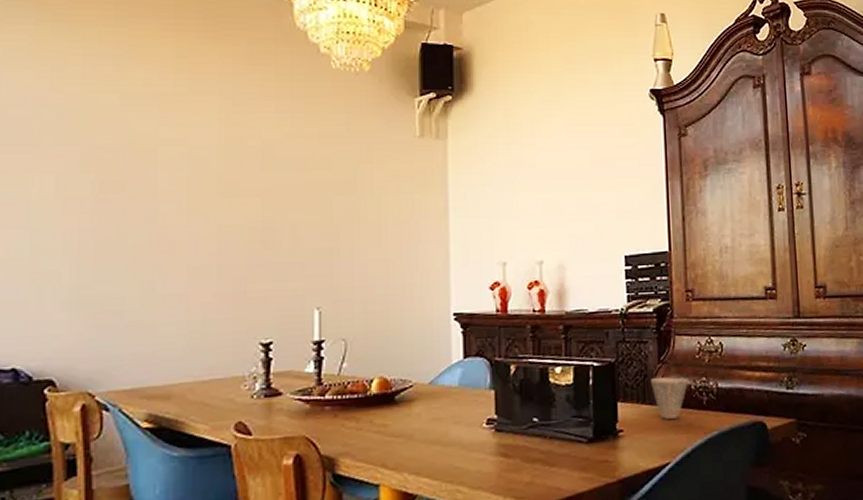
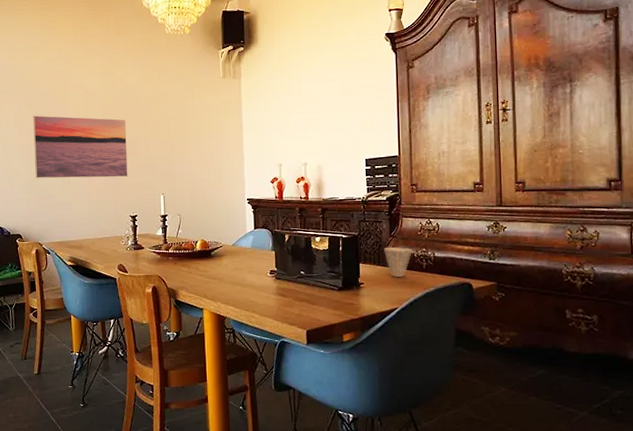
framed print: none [89,183,259,286] -> present [33,115,128,179]

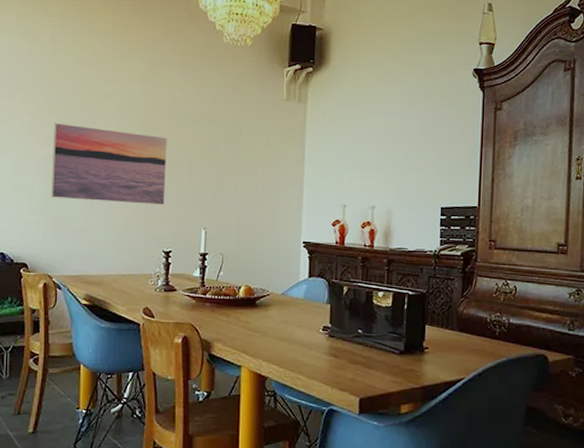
cup: present [384,247,412,277] -> none [454,308,485,343]

